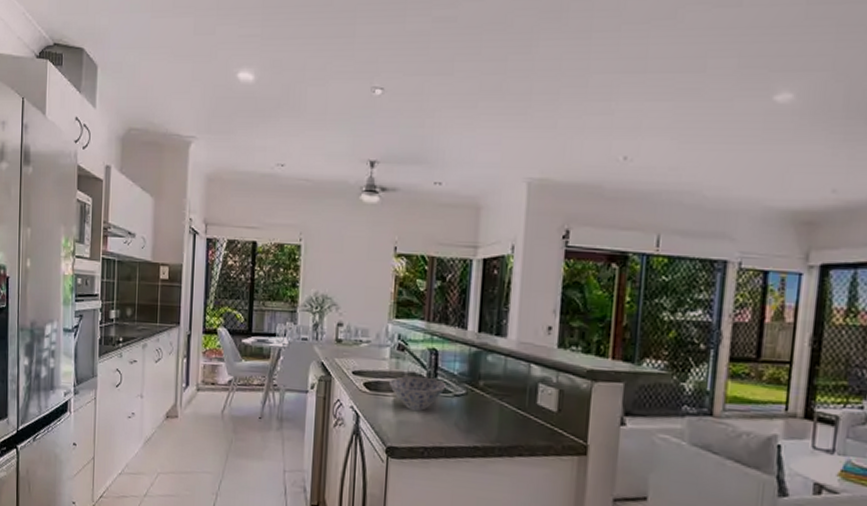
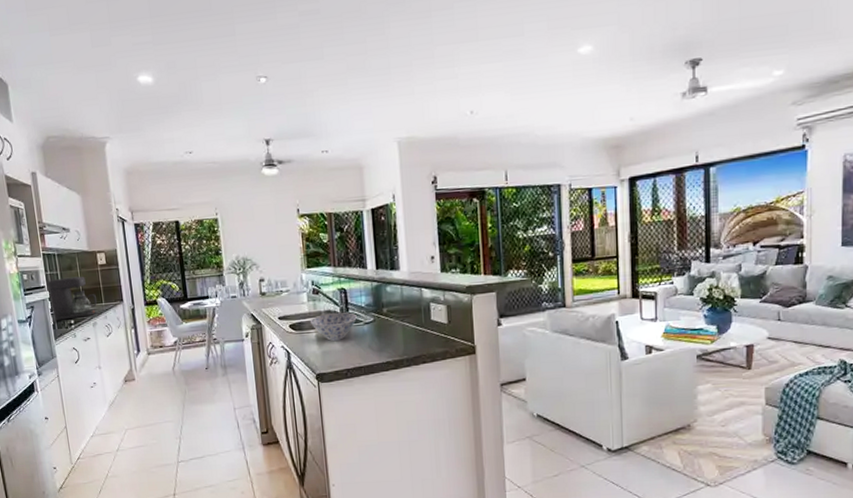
coffee maker: none [101,287,151,337] -> present [47,276,97,322]

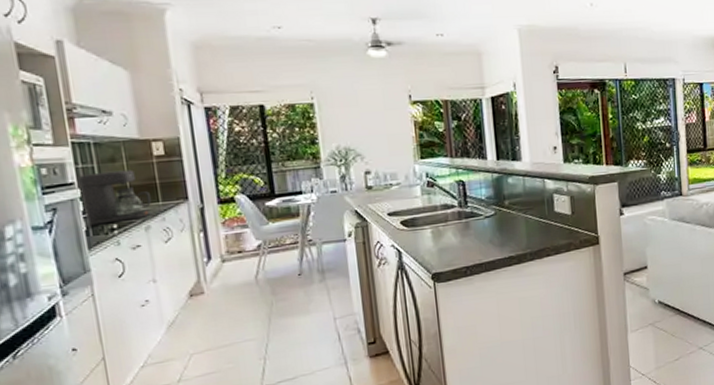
bowl: present [309,312,357,341] -> none [424,205,477,237]

